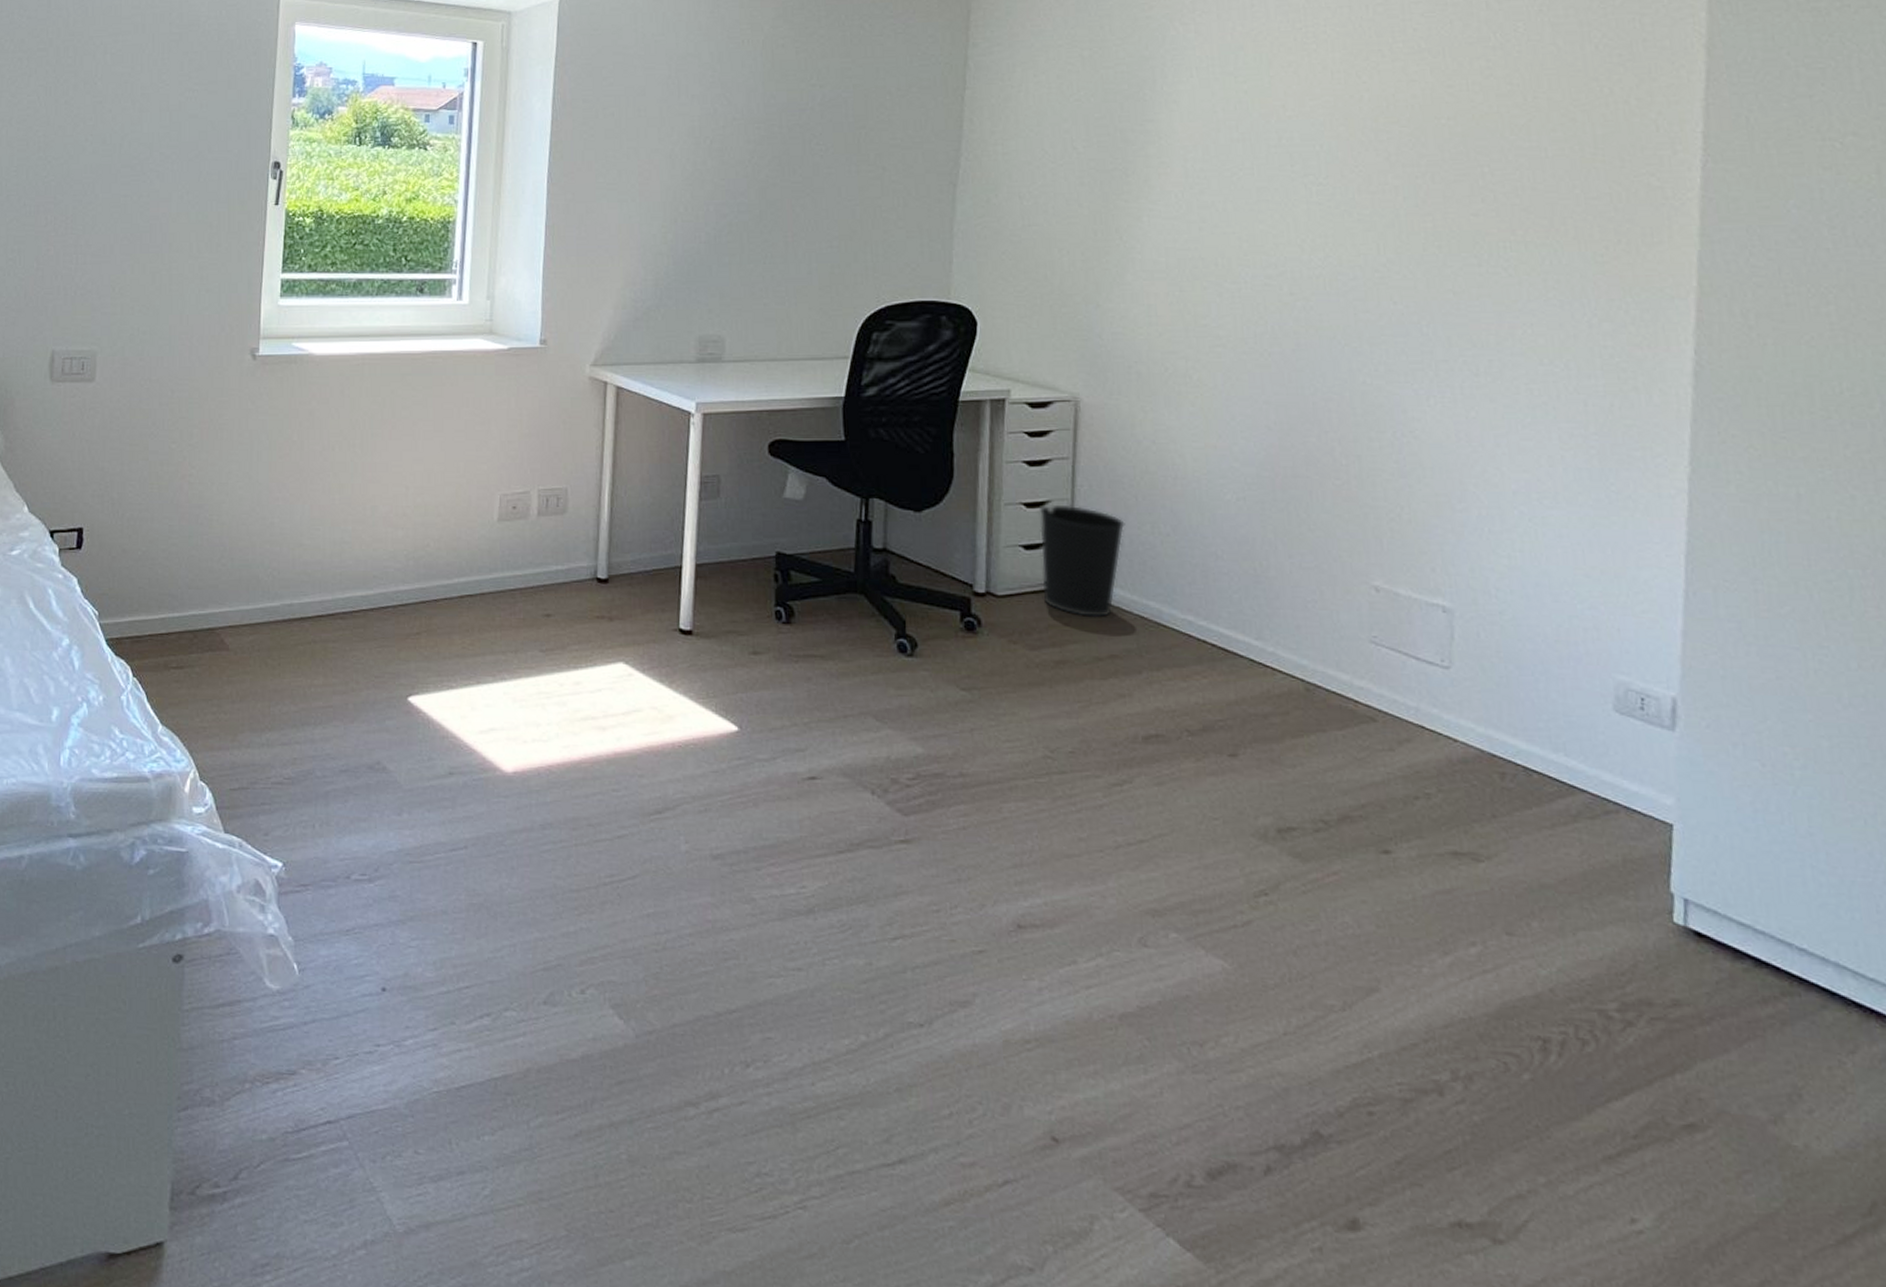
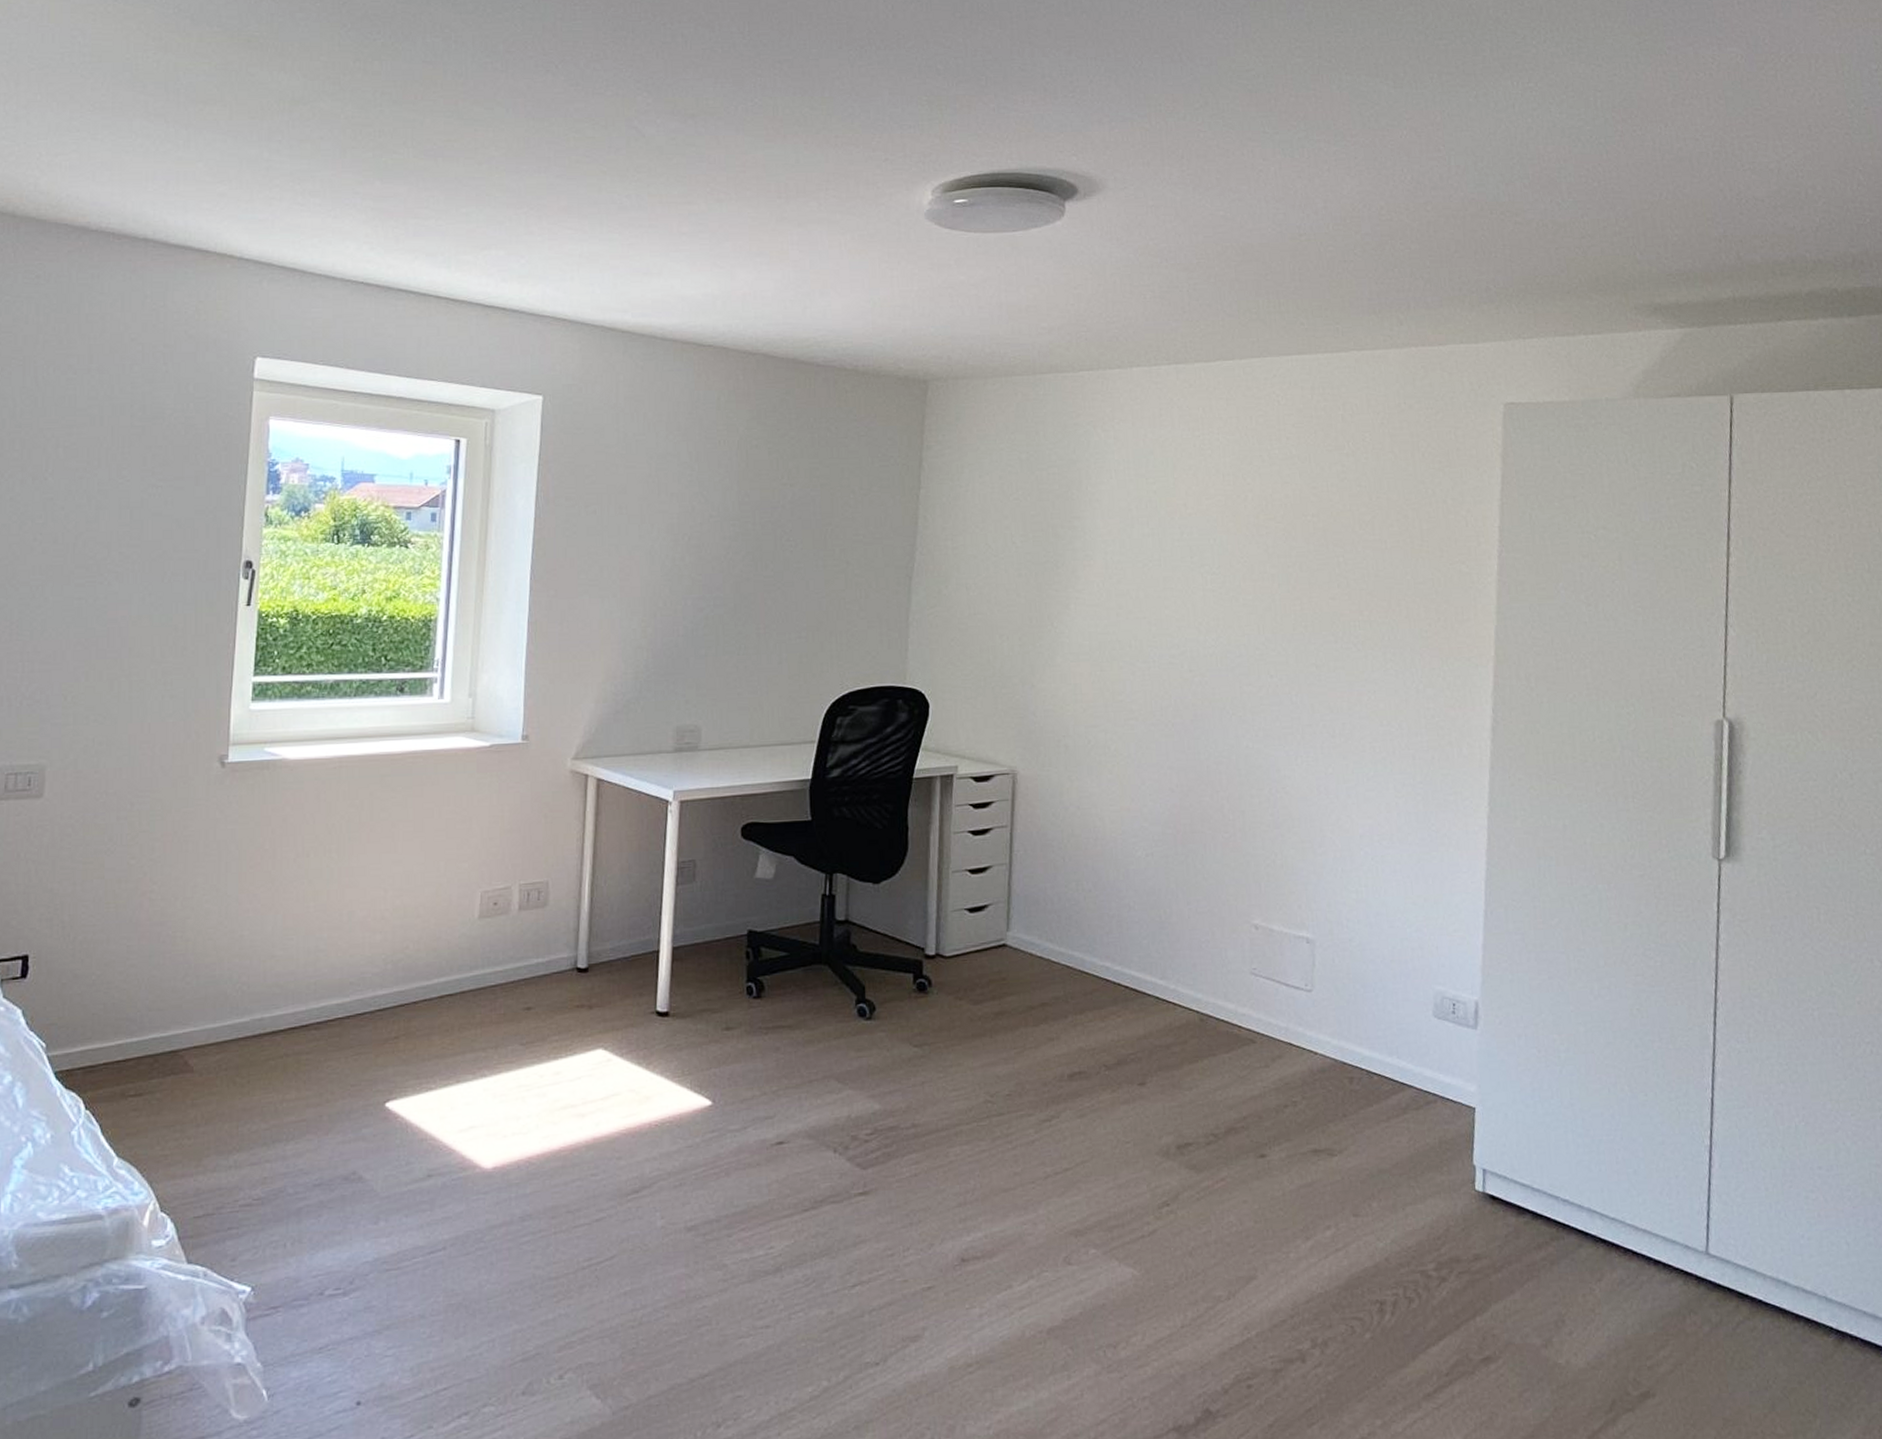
wastebasket: present [1038,504,1125,617] -> none [981,868,1055,970]

